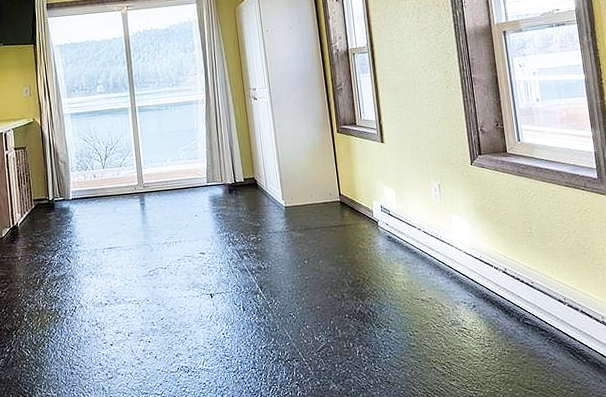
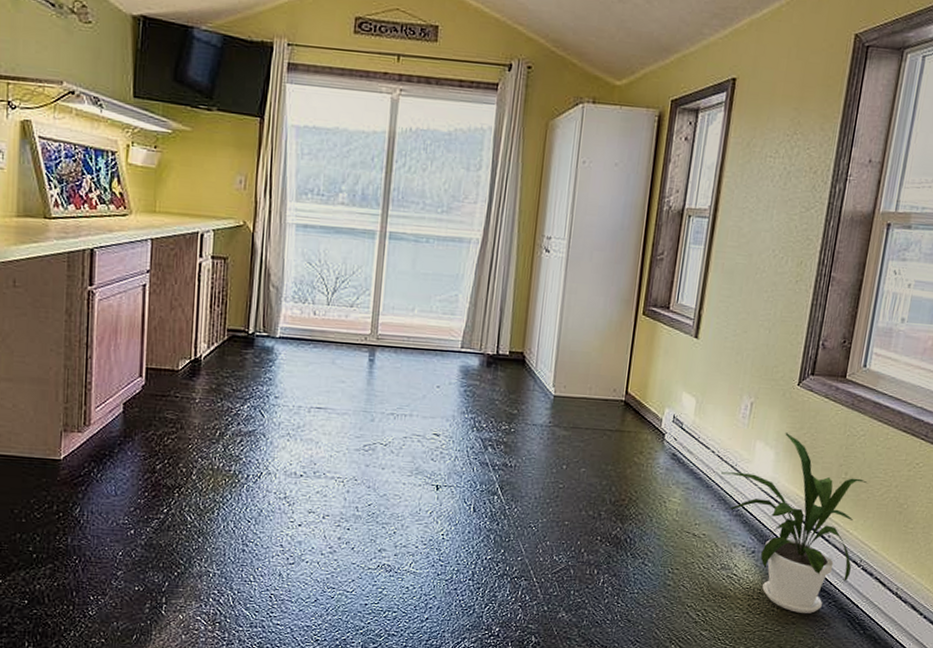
house plant: none [430,204,559,353] -> present [721,433,869,613]

